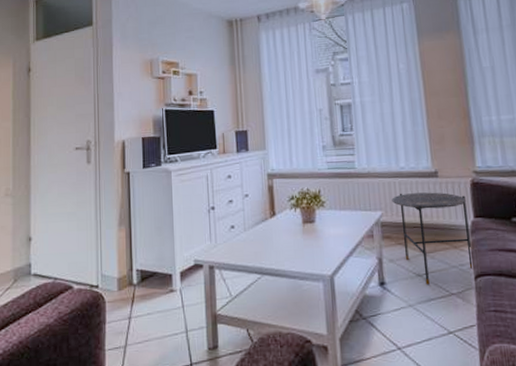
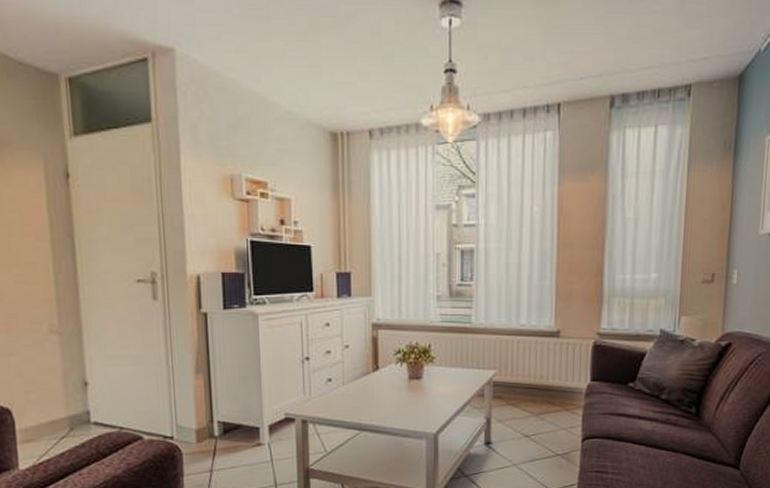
side table: present [392,192,475,285] -> none [507,352,586,446]

